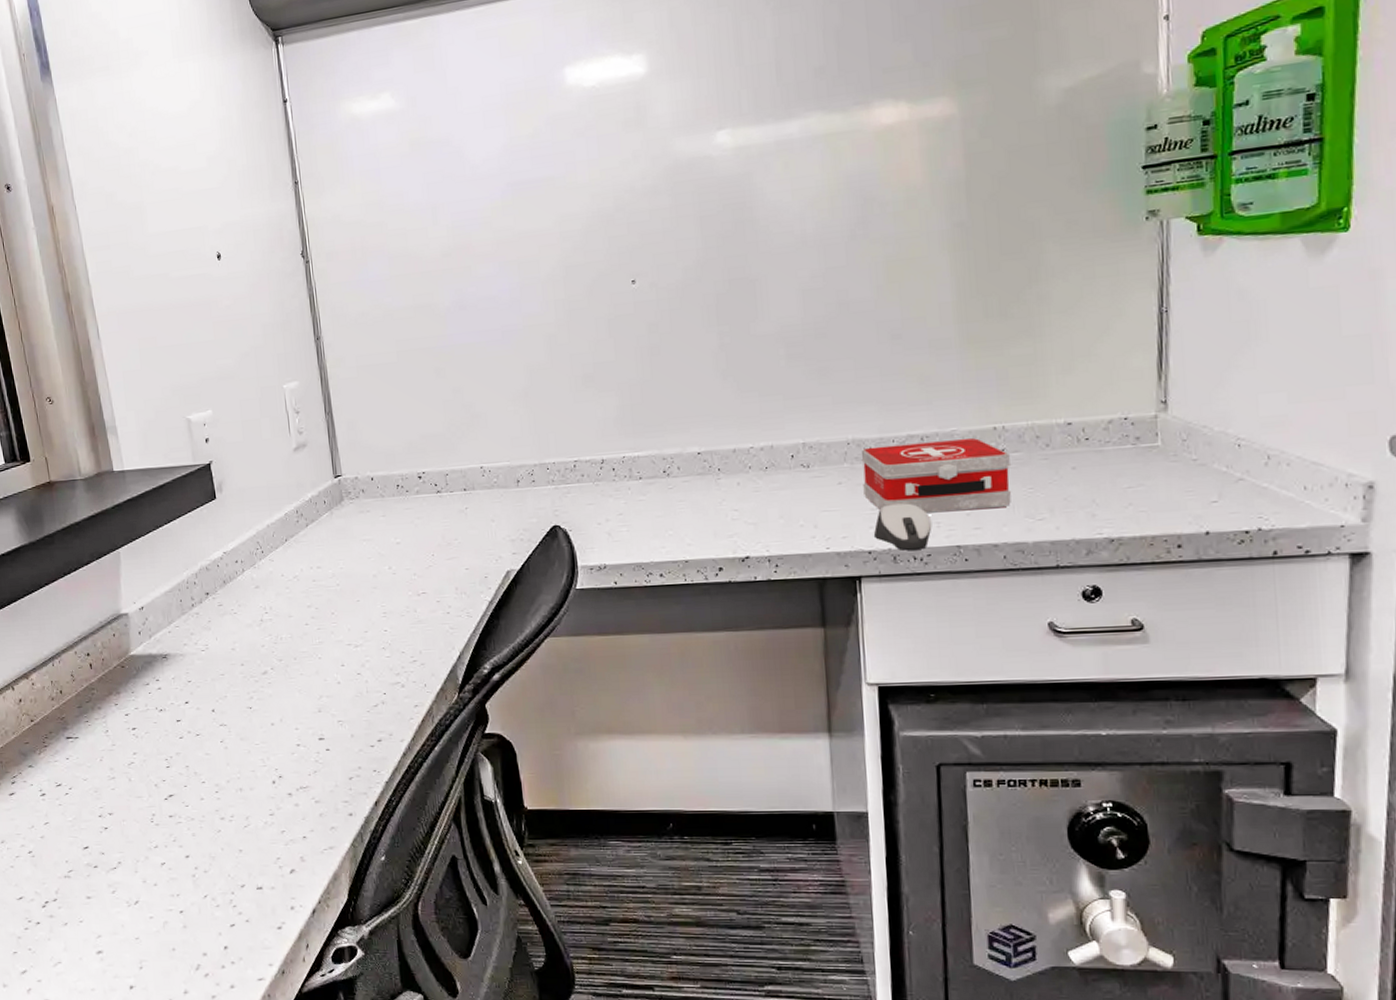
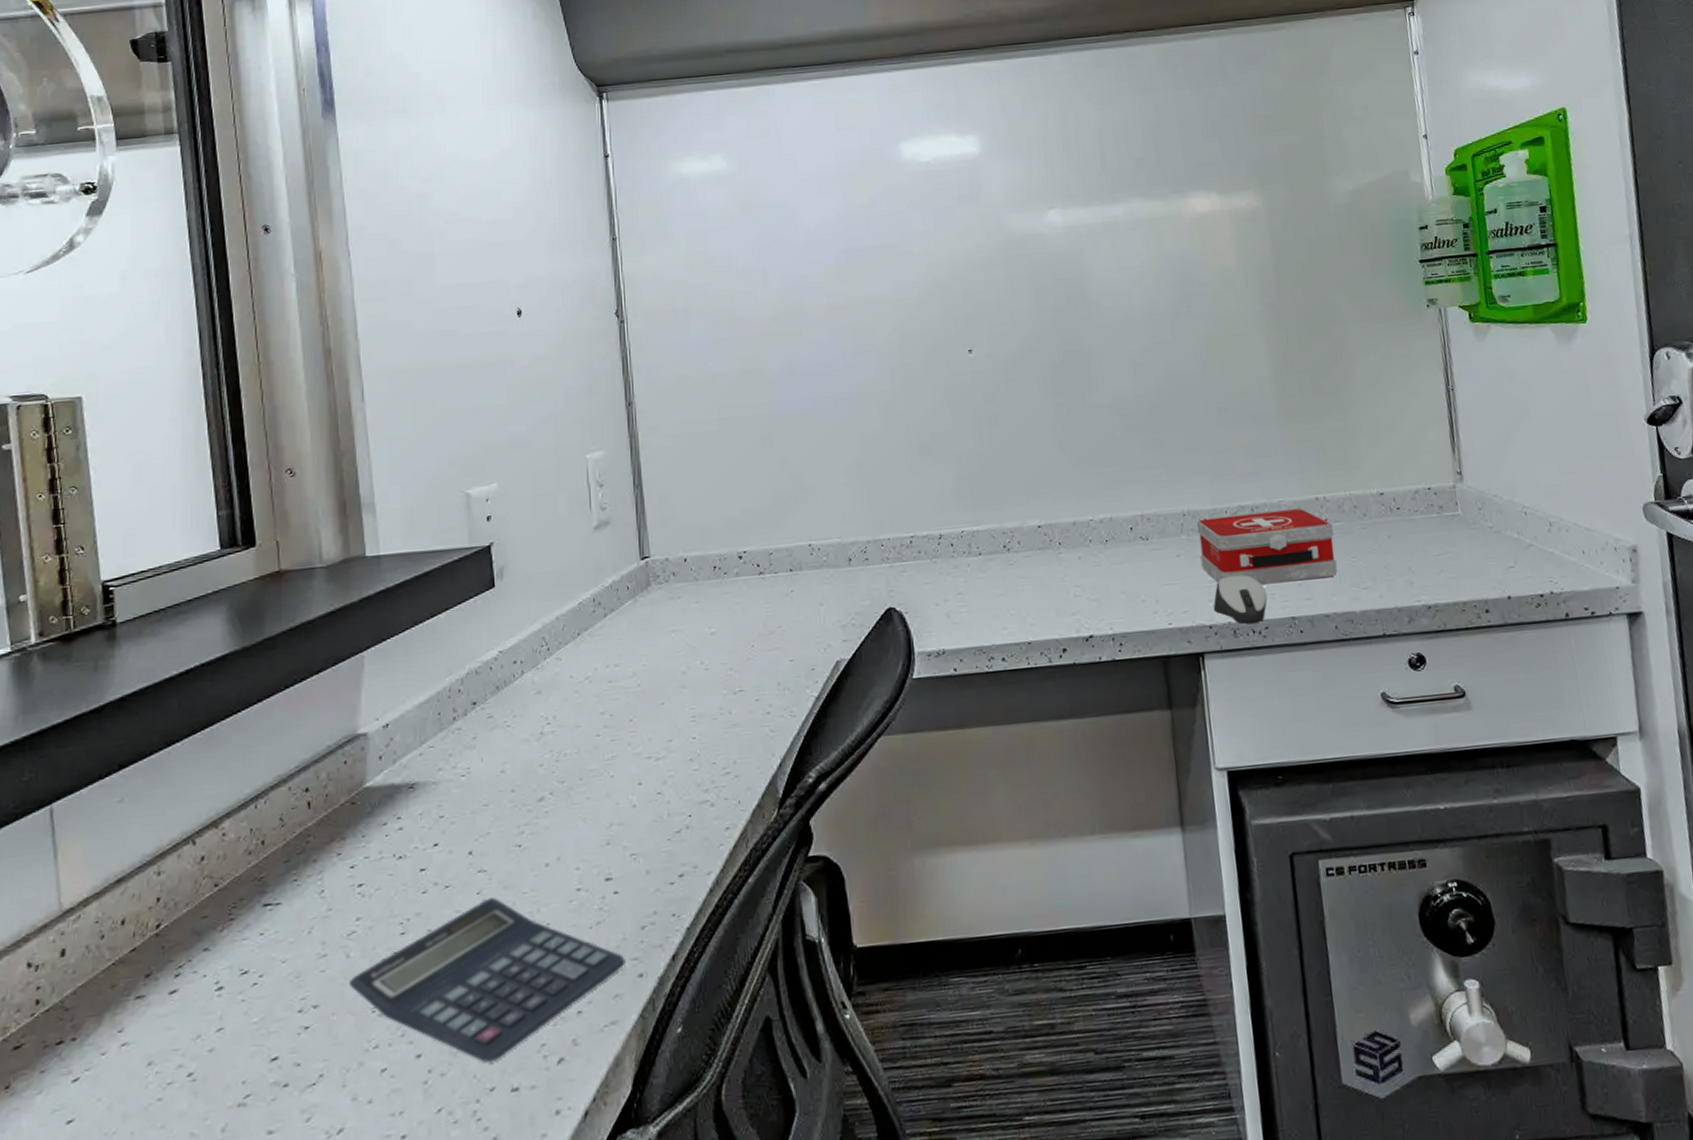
calculator: none [133,746,338,866] -> present [350,897,626,1062]

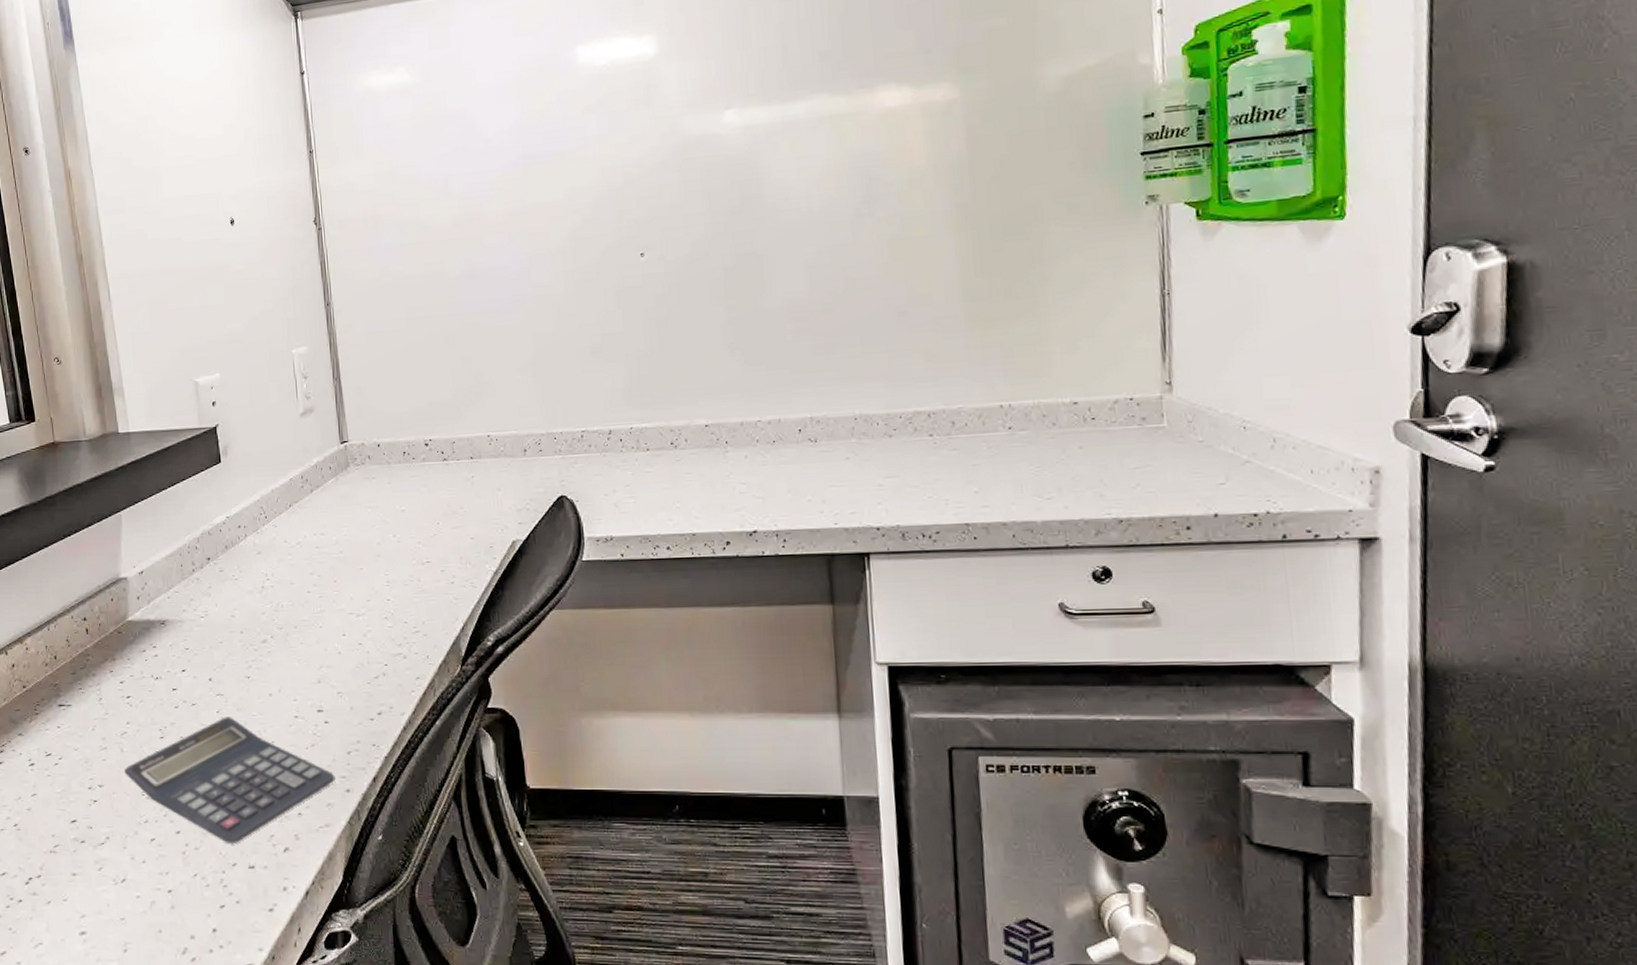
first aid kit: present [1197,508,1338,585] -> none [868,416,1019,490]
computer mouse: present [1213,574,1268,624] -> none [882,479,941,528]

